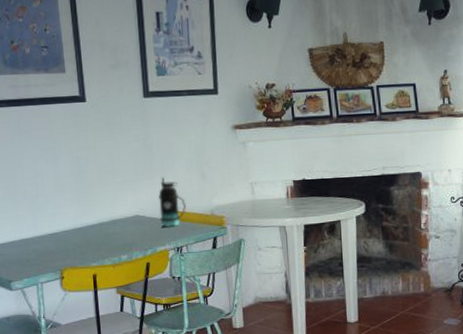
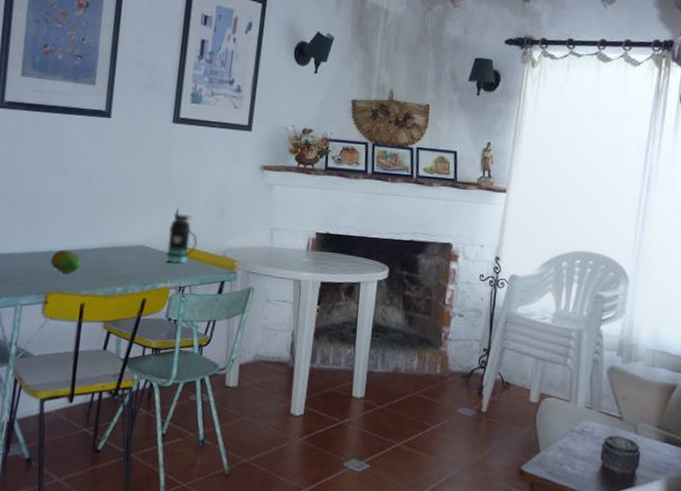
fruit: none [59,229,87,250] -> present [51,250,82,273]

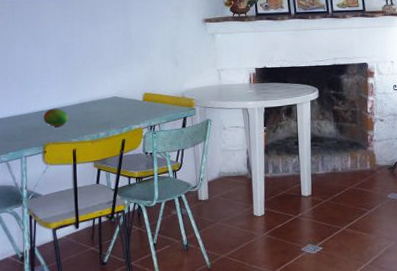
bottle: present [166,209,197,264] -> none [135,63,160,108]

